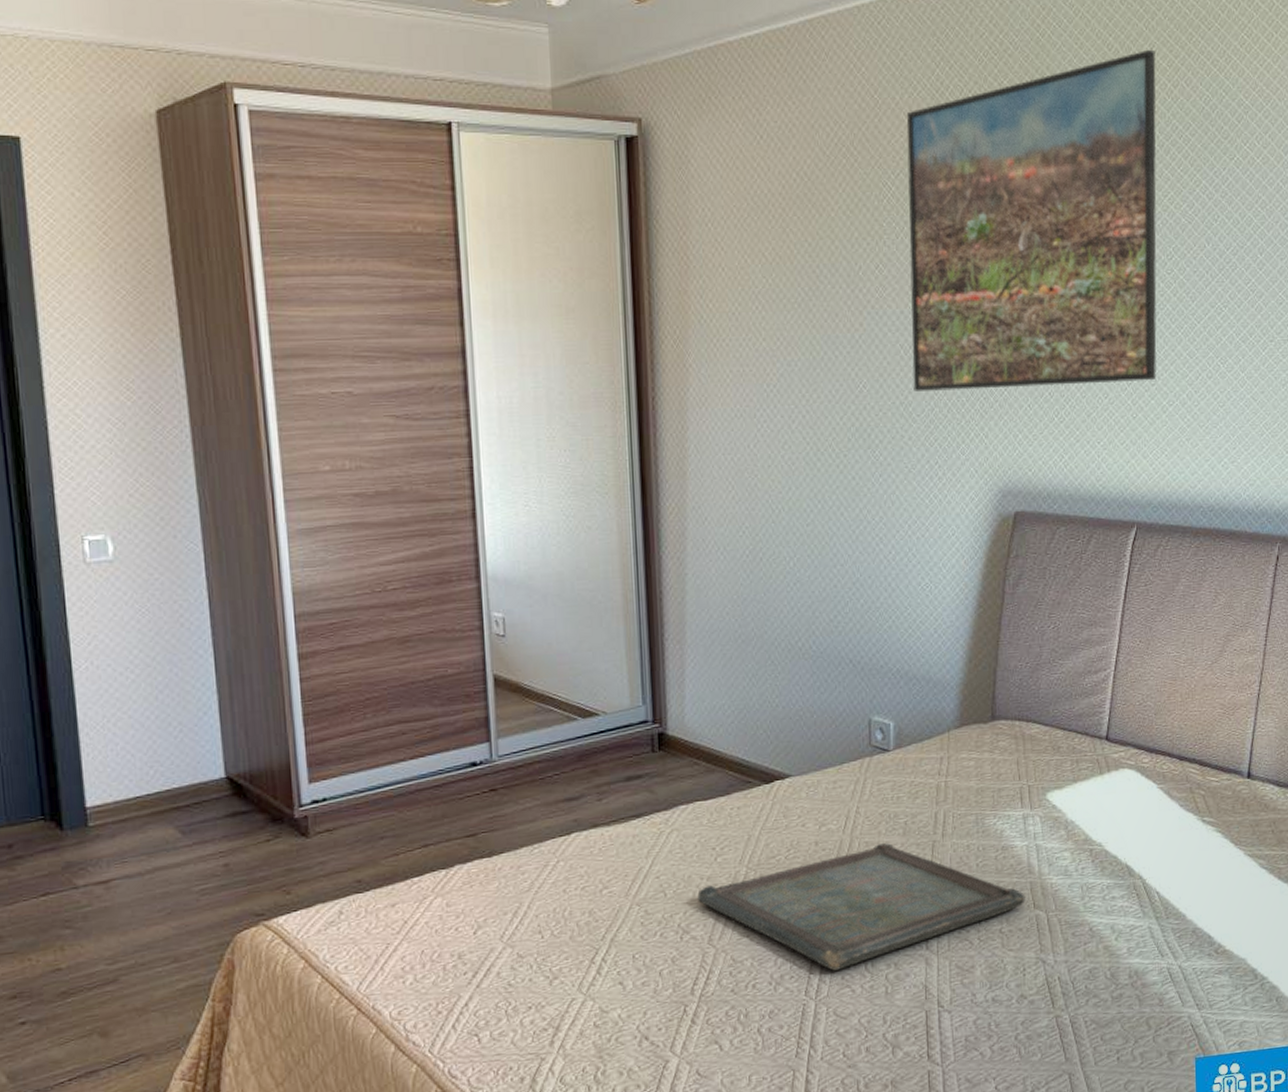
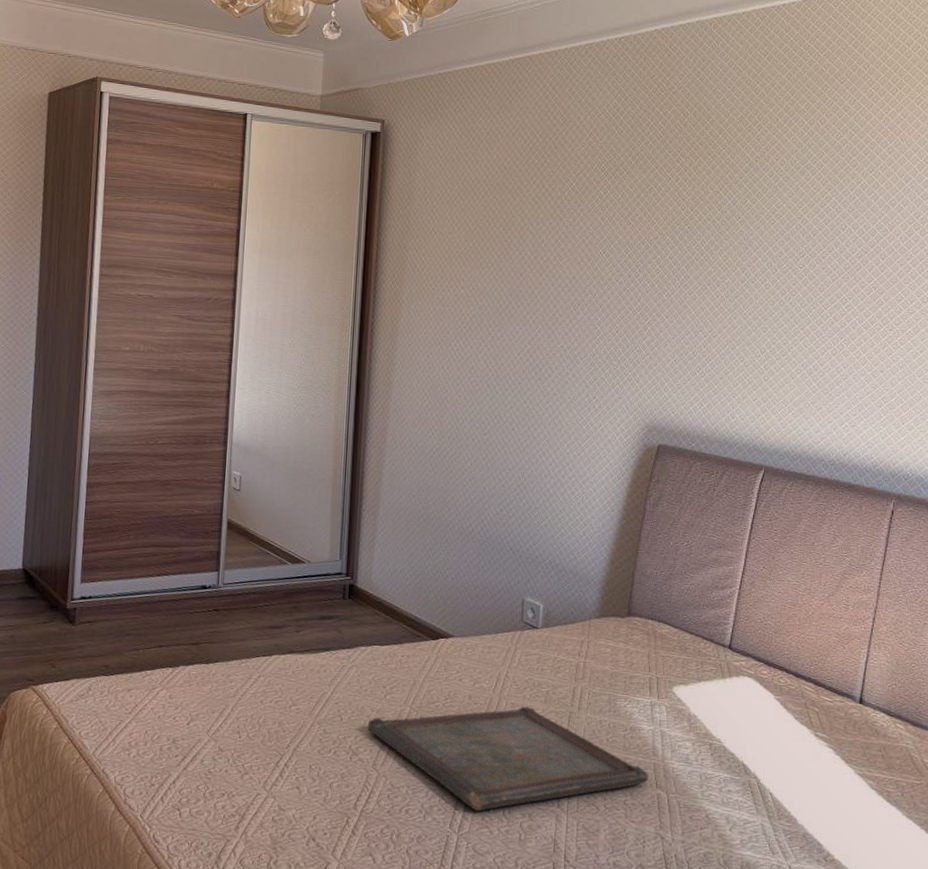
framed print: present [906,49,1157,391] -> none [579,95,795,352]

